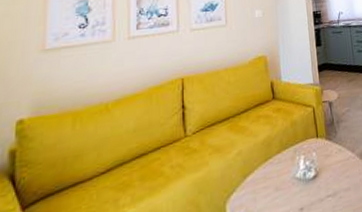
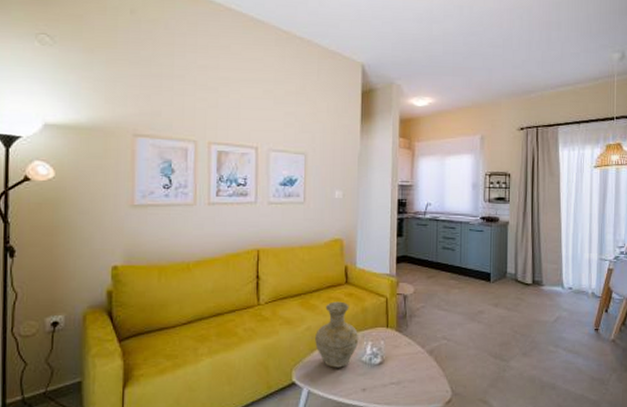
vase: none [247,118,292,192] -> present [315,301,359,368]

